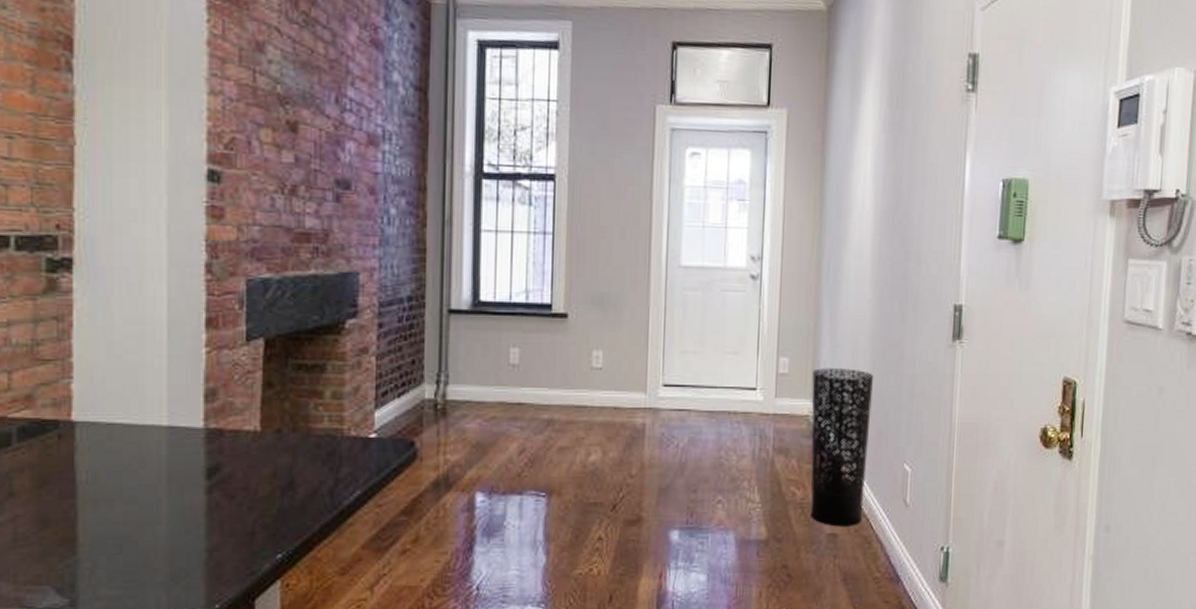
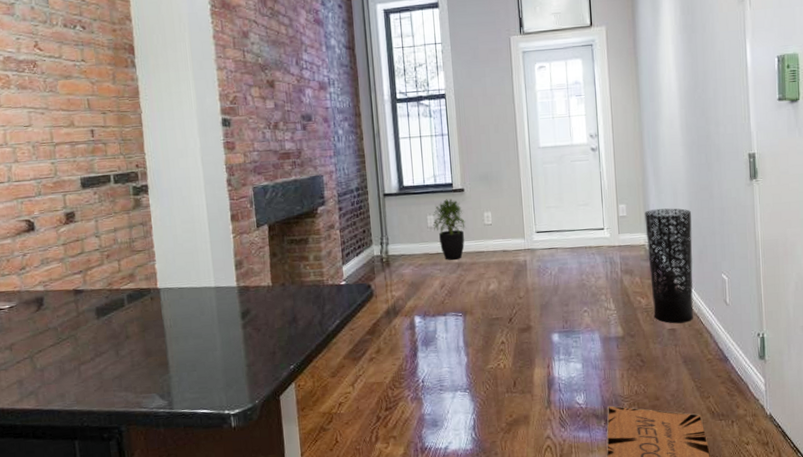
potted plant: none [518,326,564,414] -> present [433,199,465,260]

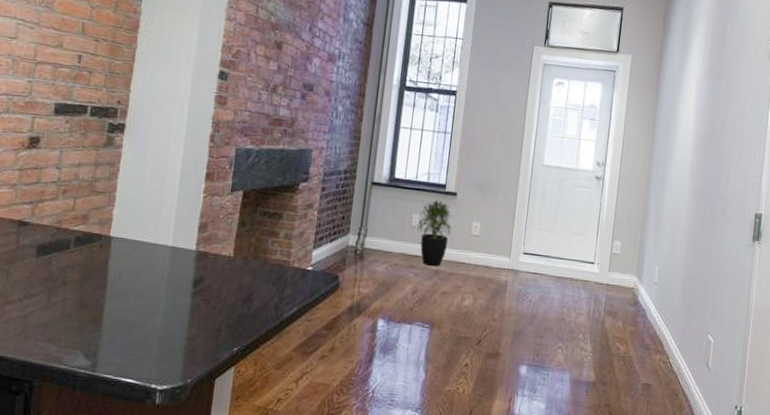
umbrella stand: present [644,208,694,324] -> none [630,252,688,380]

